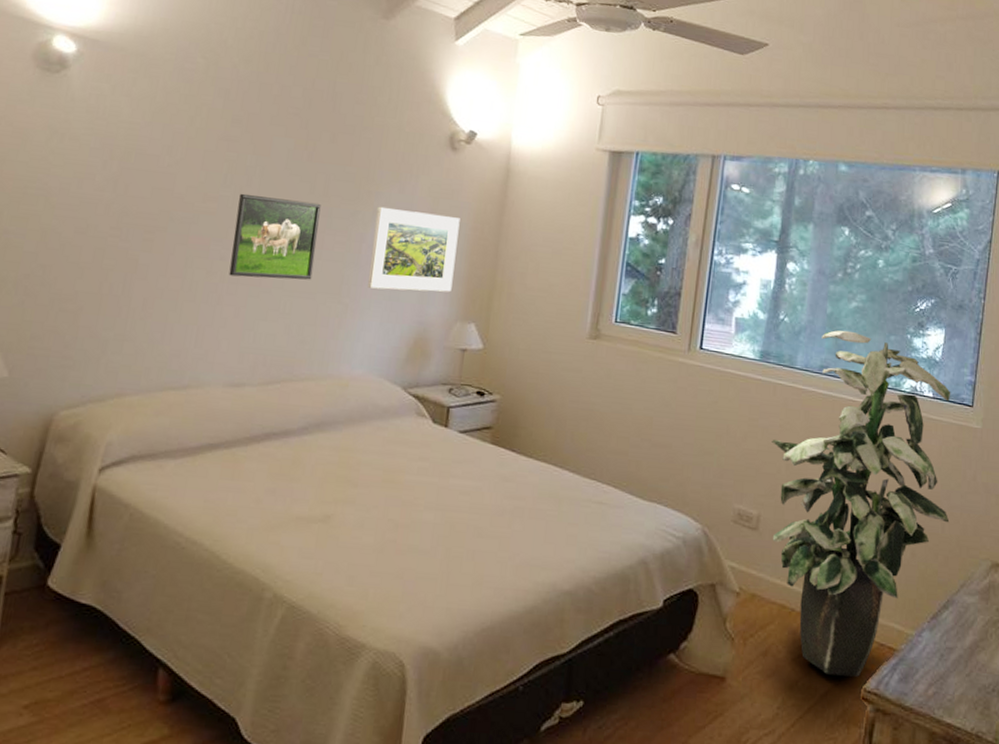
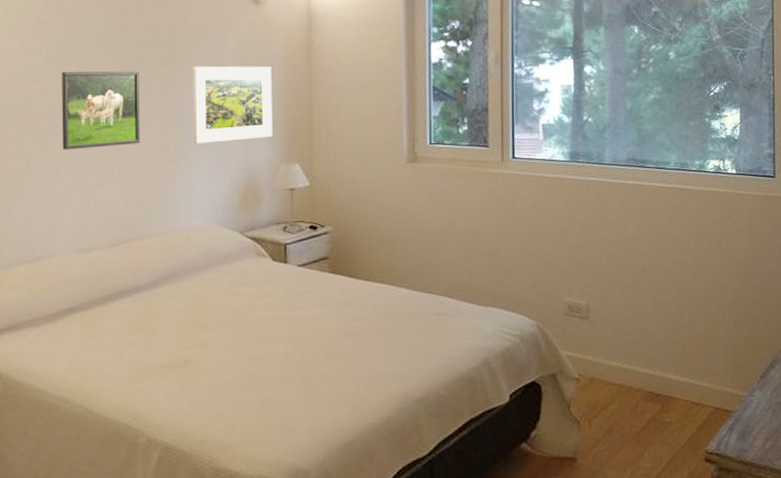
indoor plant: present [772,330,951,677] -> none [591,122,766,443]

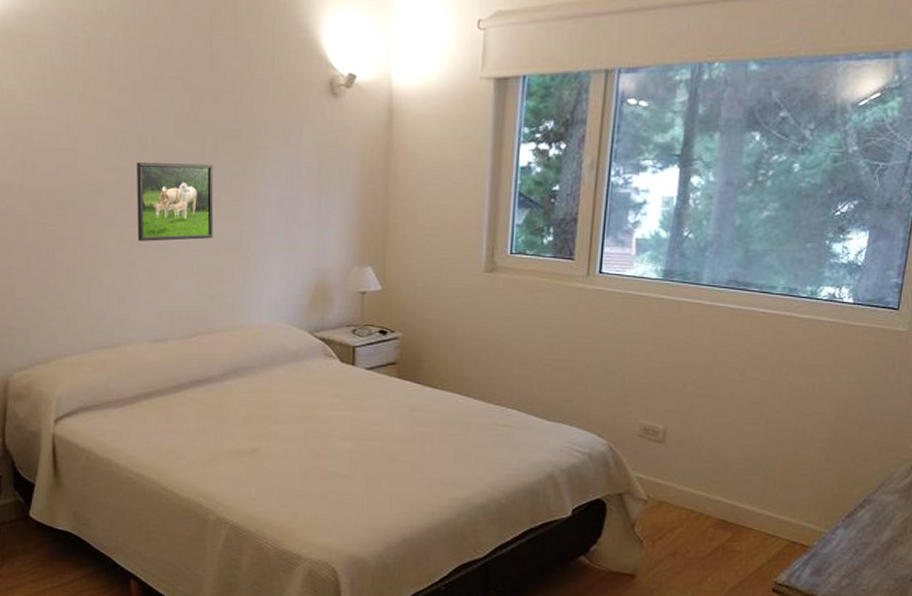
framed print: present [192,66,273,144] -> none [265,161,348,242]

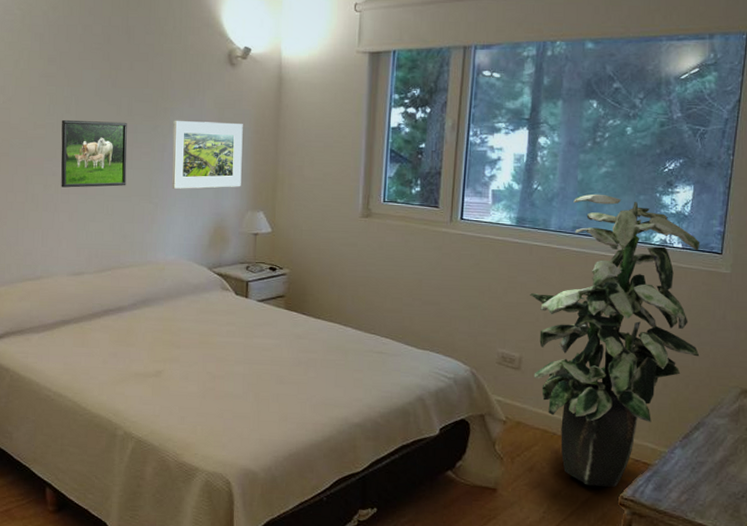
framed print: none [265,161,348,242] -> present [171,120,243,189]
indoor plant: none [677,241,875,572] -> present [530,194,700,487]

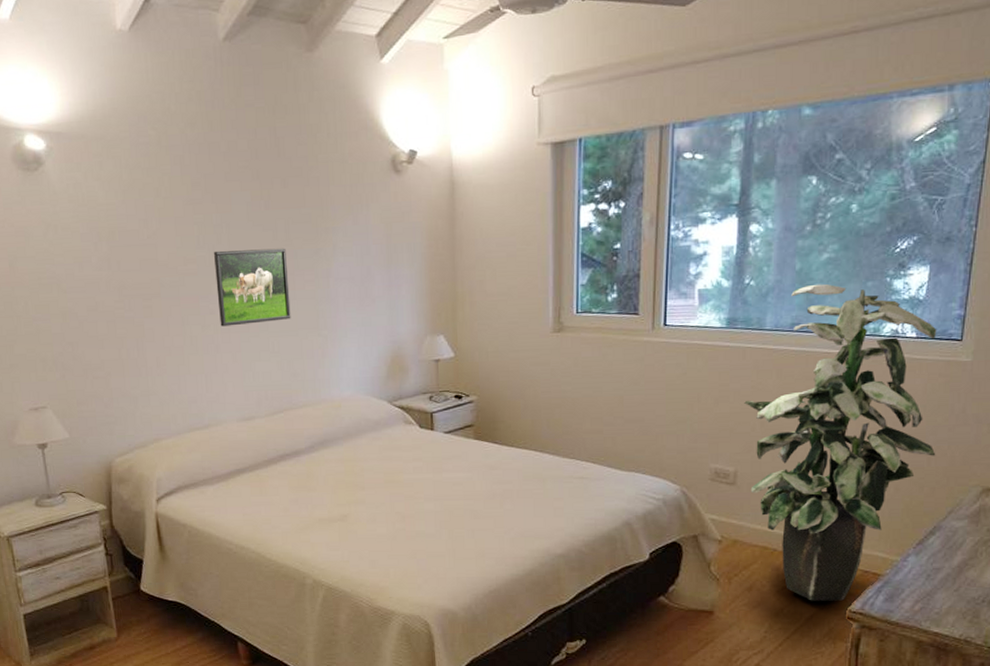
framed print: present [171,120,243,189] -> none [336,238,417,318]

